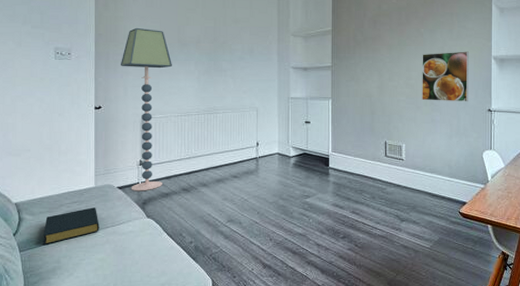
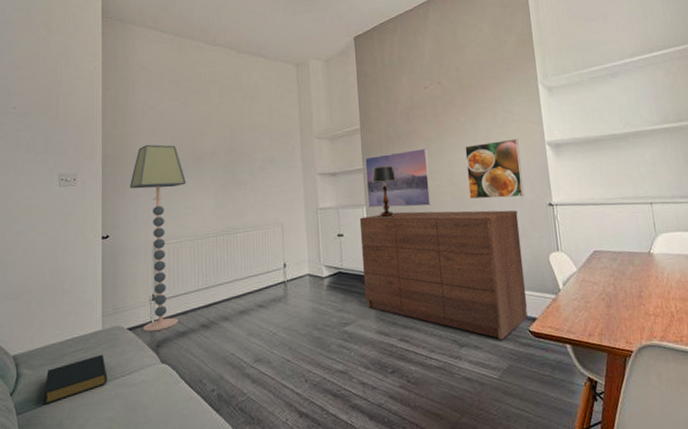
dresser: none [325,106,461,218] -> present [359,210,528,340]
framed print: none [334,52,389,103] -> present [365,148,432,208]
table lamp: none [338,65,360,110] -> present [371,165,396,218]

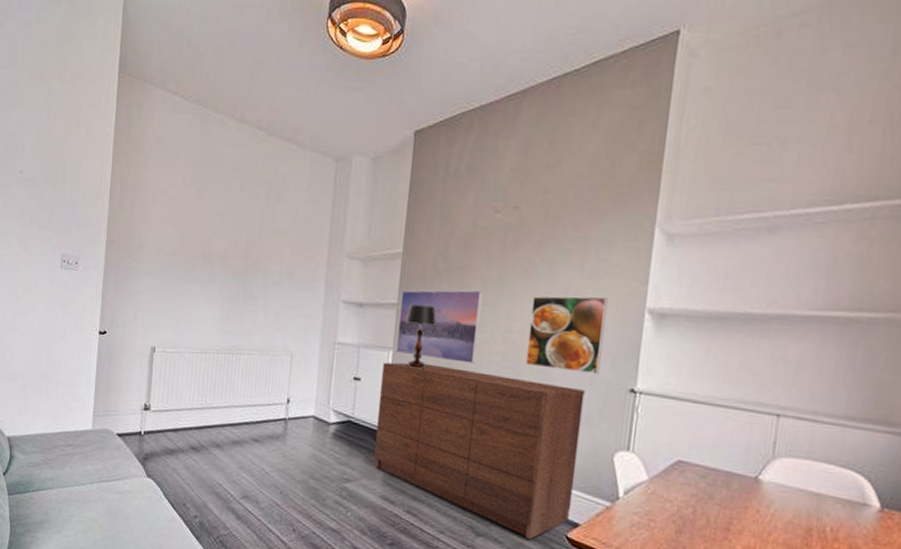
hardback book: present [43,354,107,406] -> none [32,454,94,492]
floor lamp: present [129,144,186,332] -> none [131,234,192,444]

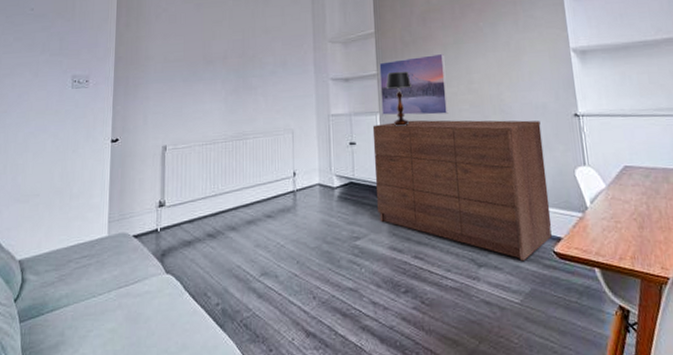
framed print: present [525,296,608,375] -> none [484,44,548,108]

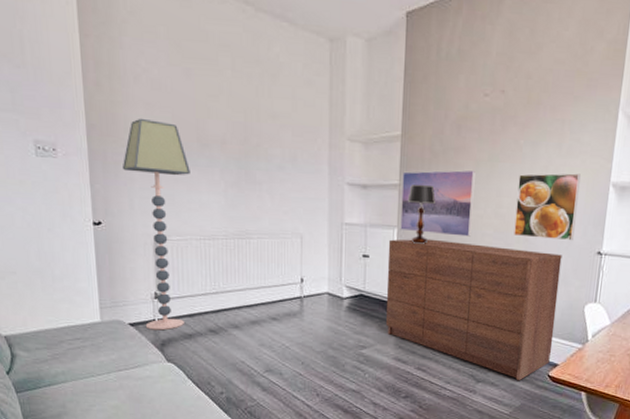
floor lamp: none [140,46,196,240] -> present [122,118,190,330]
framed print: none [484,44,548,108] -> present [514,173,581,241]

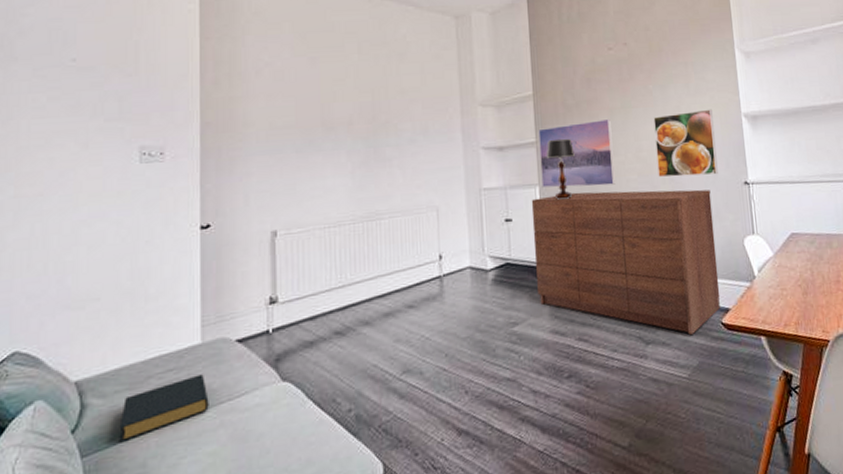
hardback book: none [42,346,110,387] -> present [119,374,209,443]
floor lamp: present [122,118,190,330] -> none [237,110,314,344]

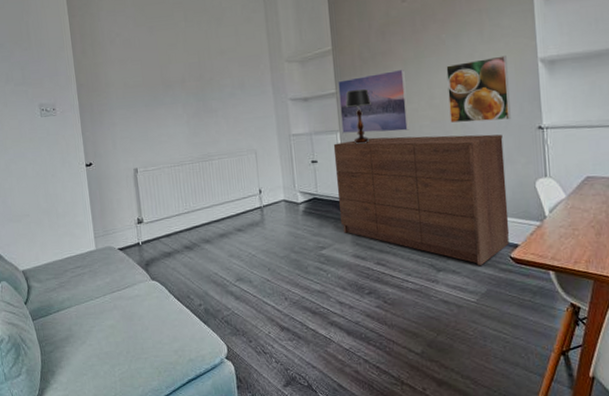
hardback book: present [119,374,209,443] -> none [52,271,106,313]

